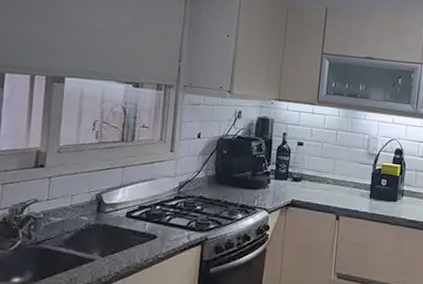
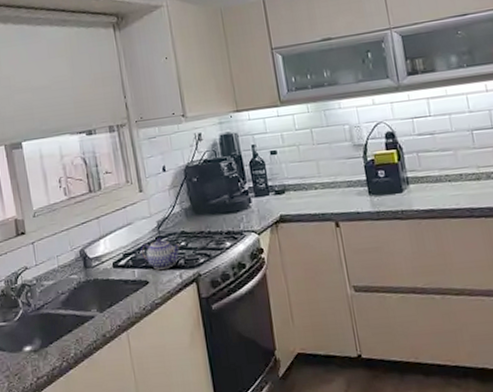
teapot: none [156,197,196,228] -> present [140,237,181,270]

